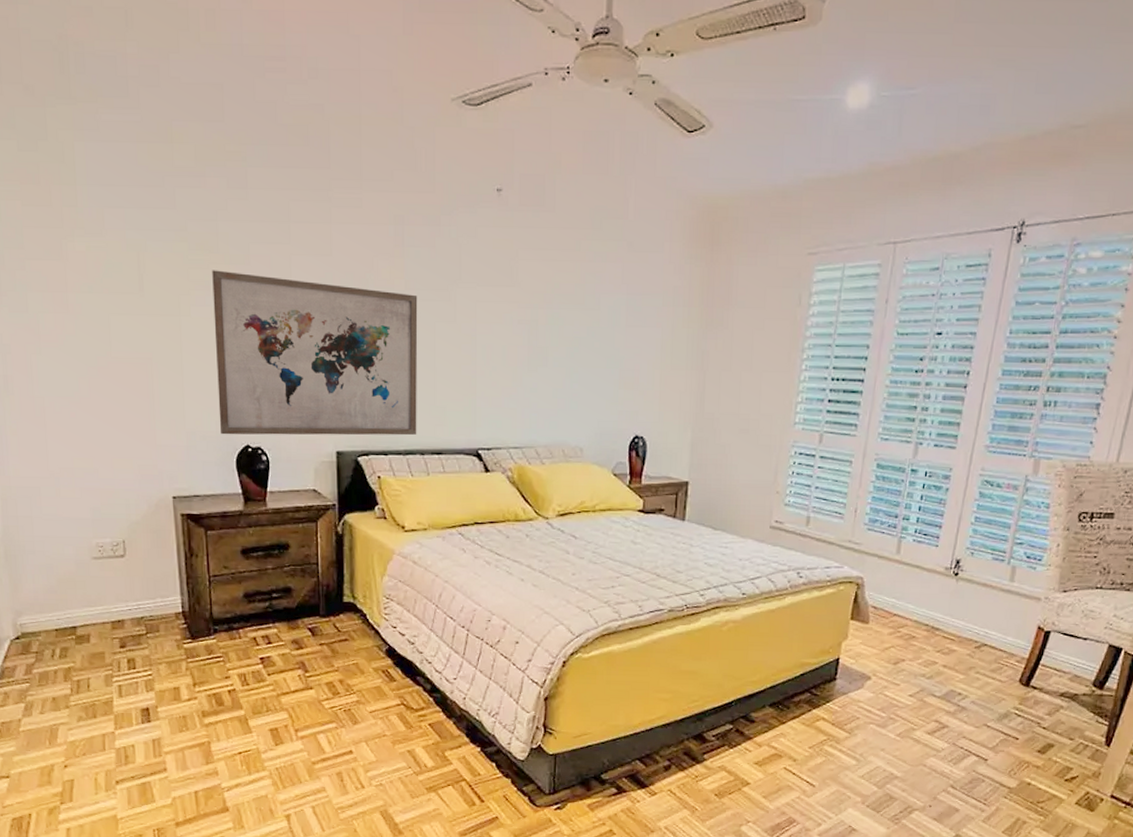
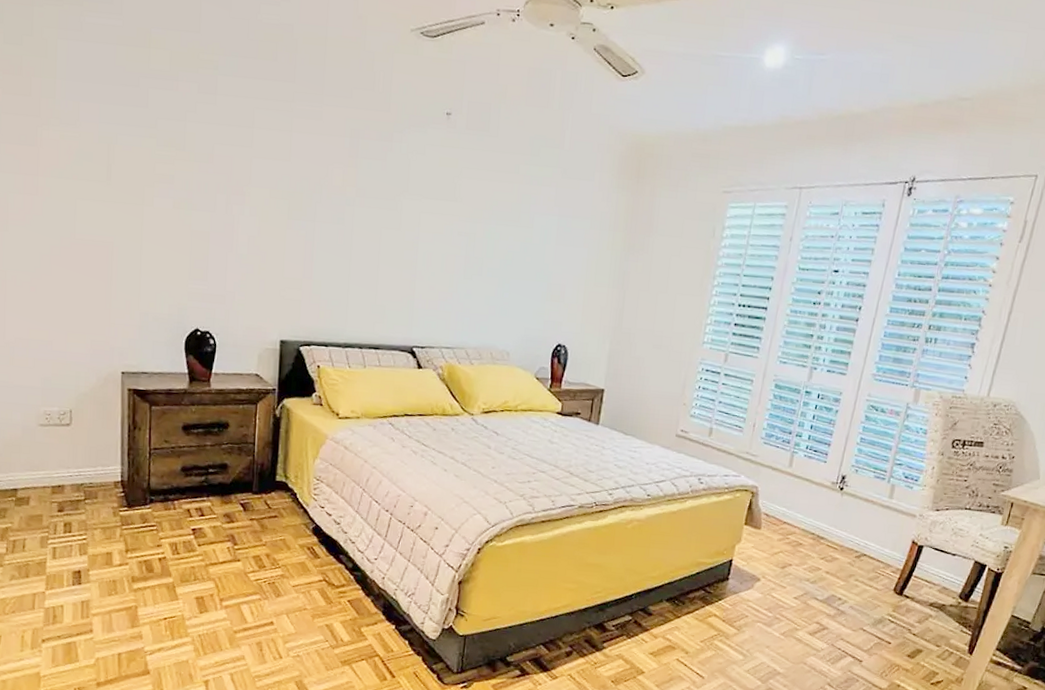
wall art: present [212,270,418,436] -> none [172,165,367,330]

